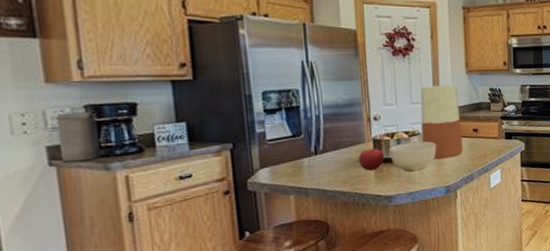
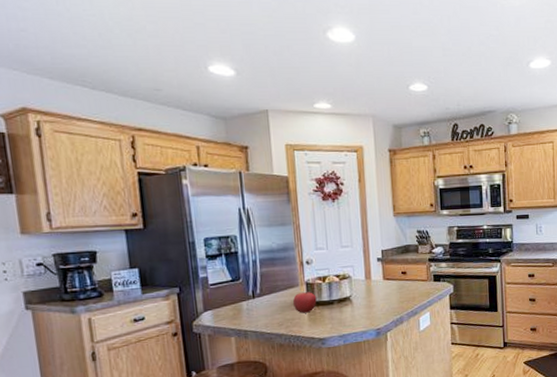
canister: present [55,111,103,163] -> none [29,259,69,307]
bowl: present [389,141,437,172] -> none [321,284,367,315]
vase: present [420,85,463,159] -> none [350,228,392,302]

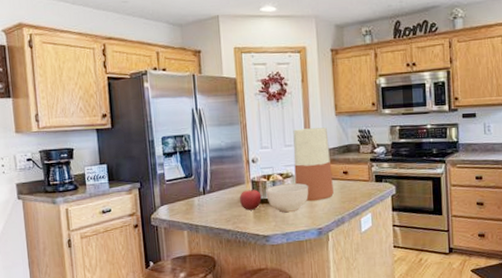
bowl: none [321,284,367,315] -> present [266,182,309,213]
vase: none [350,228,392,302] -> present [293,127,334,201]

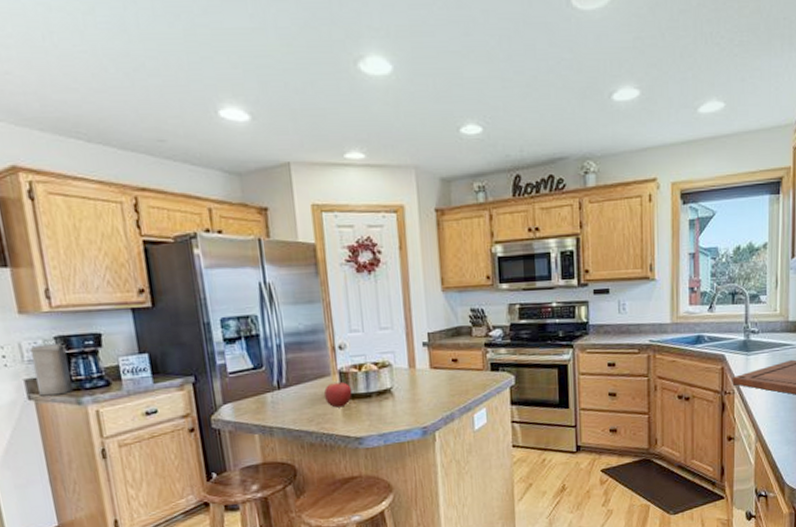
canister: none [21,155,51,197] -> present [29,342,74,396]
bowl: present [266,182,309,213] -> none [357,373,411,410]
vase: present [293,127,334,201] -> none [389,306,441,395]

